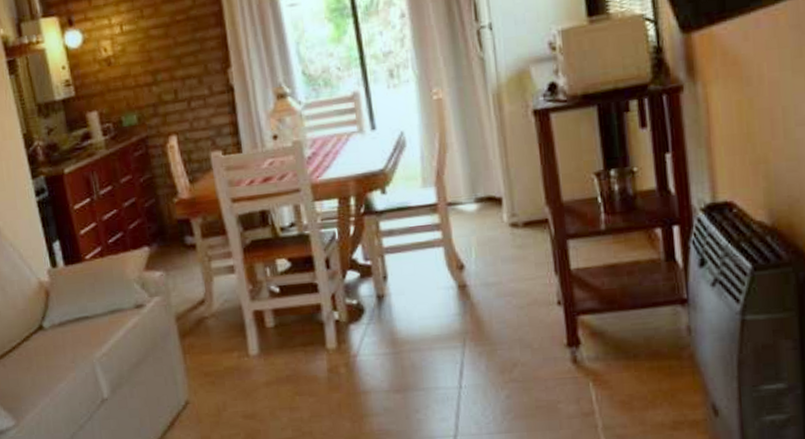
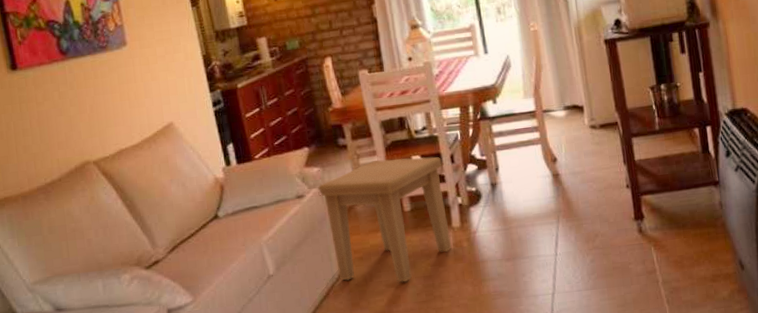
side table: none [160,260,326,414] -> present [318,157,452,283]

